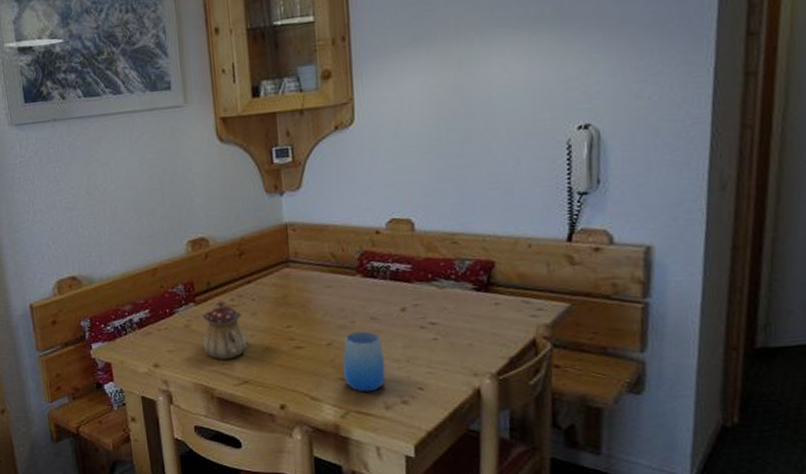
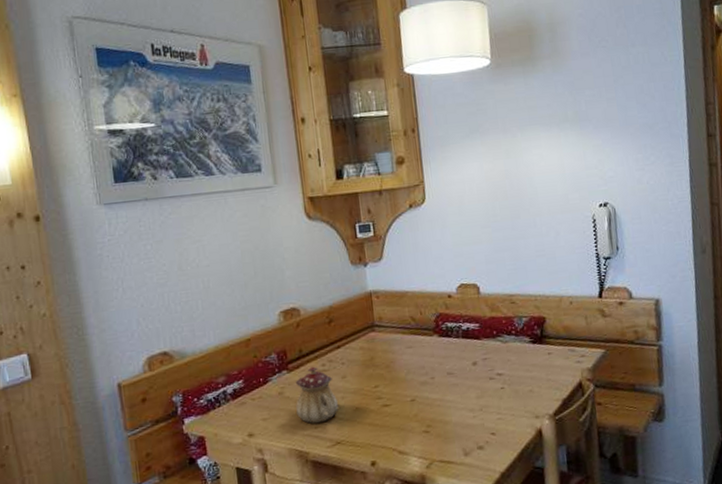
cup: present [343,332,386,392] -> none [425,386,464,442]

